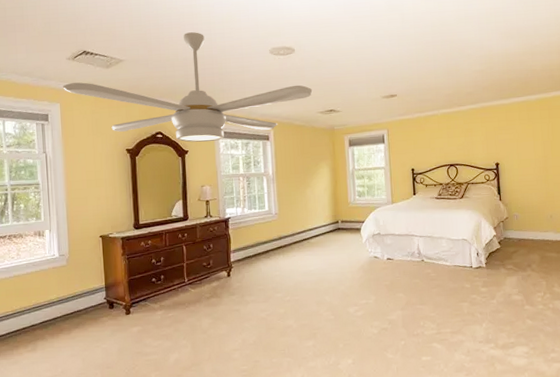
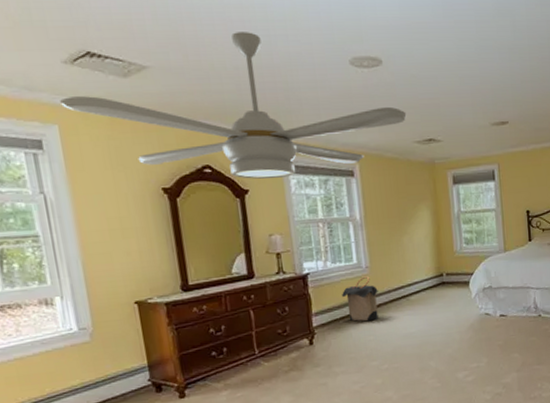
laundry hamper: none [255,221,284,259] -> present [342,276,379,322]

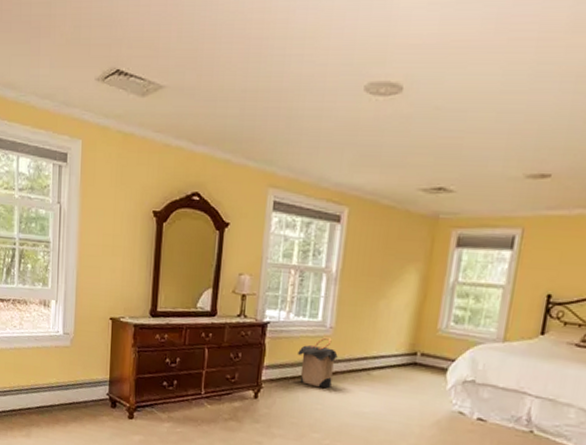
ceiling fan: present [60,32,407,179] -> none [88,51,418,215]

